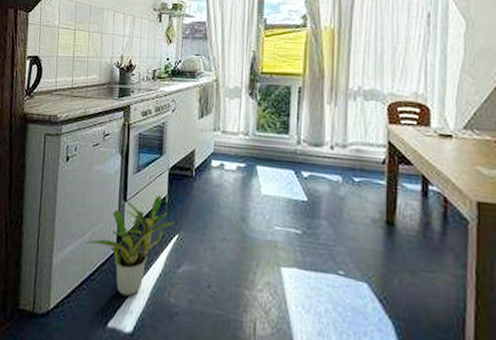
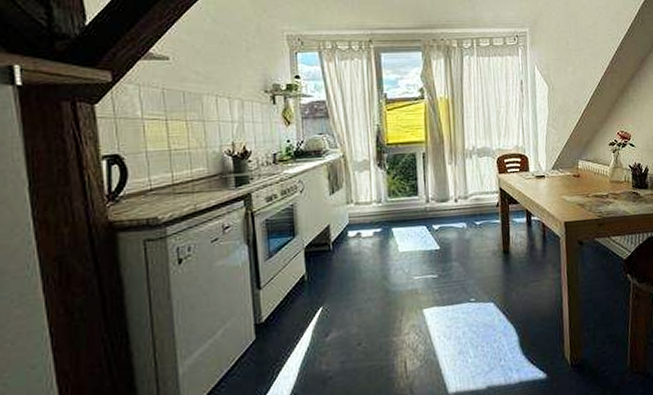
potted plant: present [85,195,175,297] -> none [218,275,318,380]

